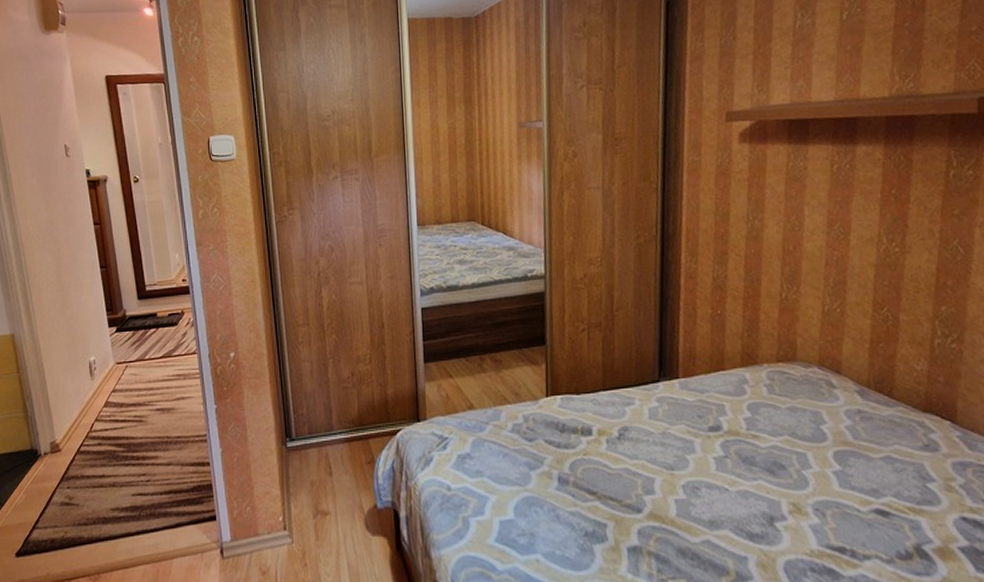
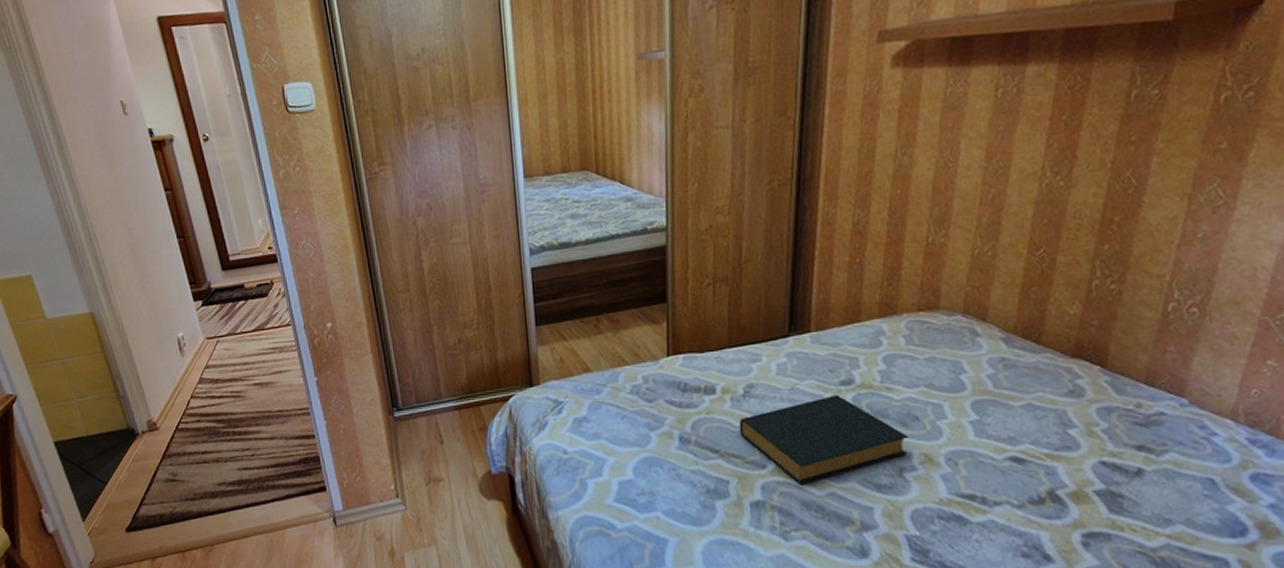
hardback book: none [614,440,777,530] -> present [739,394,909,484]

